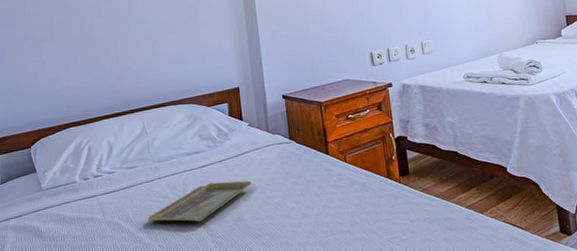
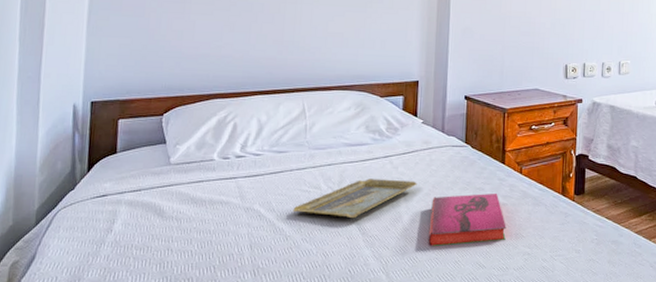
hardback book: none [268,183,341,242] -> present [428,193,506,247]

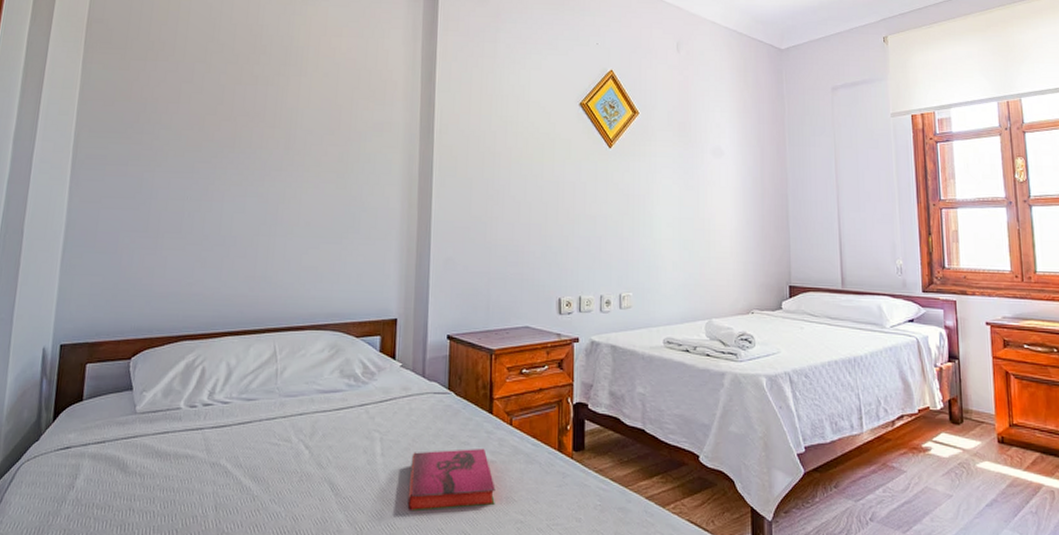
tray: present [293,178,417,218] -> none [261,430,396,476]

